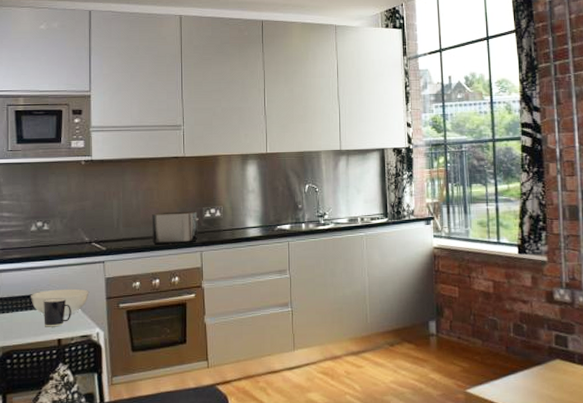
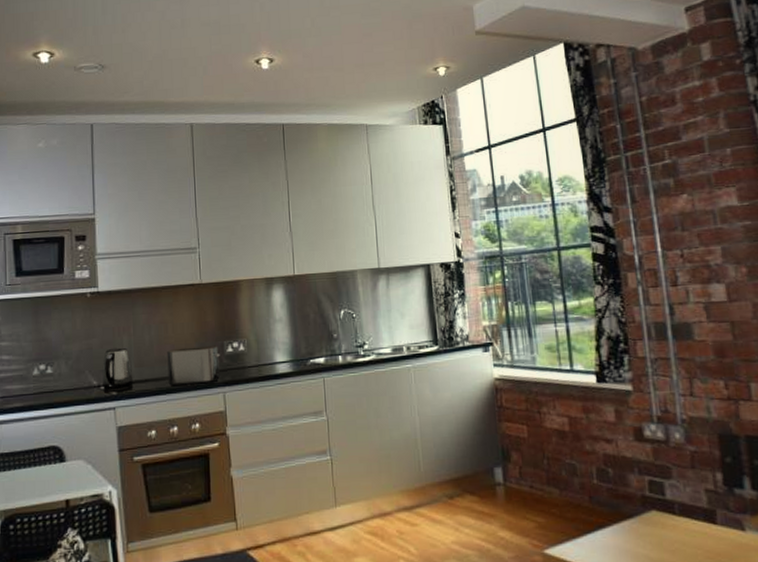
bowl: present [31,288,90,315] -> none [35,440,100,472]
mug: present [44,298,71,327] -> none [49,452,80,486]
kettle: none [94,209,121,249] -> present [102,347,134,393]

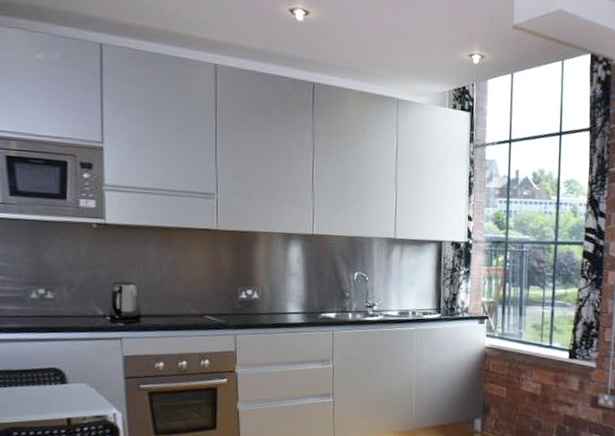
toaster: present [167,345,220,387] -> none [179,288,233,325]

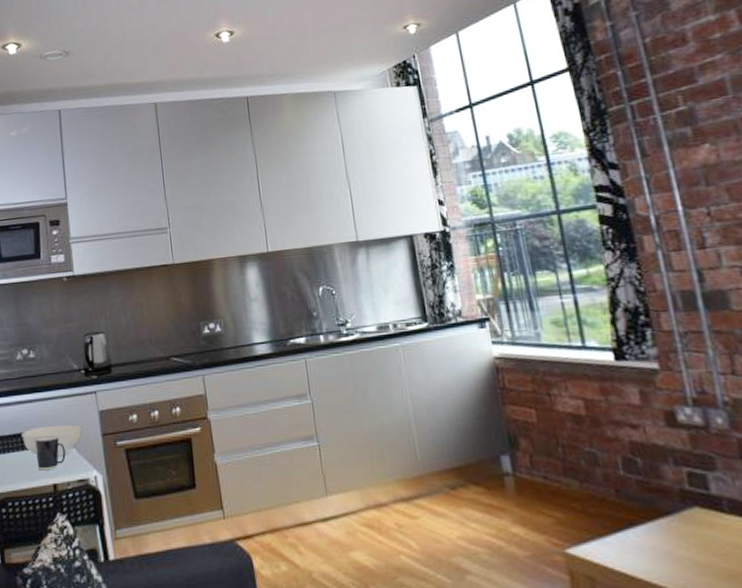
bowl: none [33,365,104,393] -> present [22,424,83,456]
mug: none [49,374,83,405] -> present [35,436,66,471]

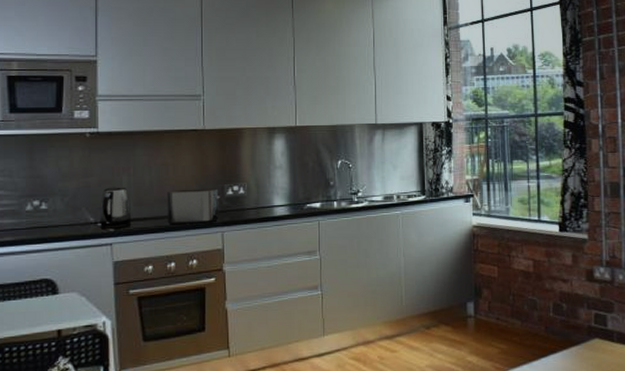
bowl: present [22,424,83,456] -> none [26,274,95,304]
mug: present [35,436,66,471] -> none [41,284,73,317]
toaster: none [144,327,198,370] -> present [167,188,220,225]

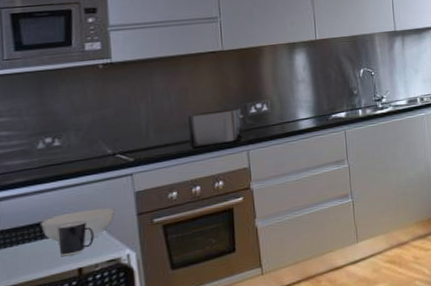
bowl: none [26,274,95,304] -> present [41,208,116,243]
mug: none [41,284,73,317] -> present [58,221,94,257]
kettle: present [100,187,132,230] -> none [117,115,153,161]

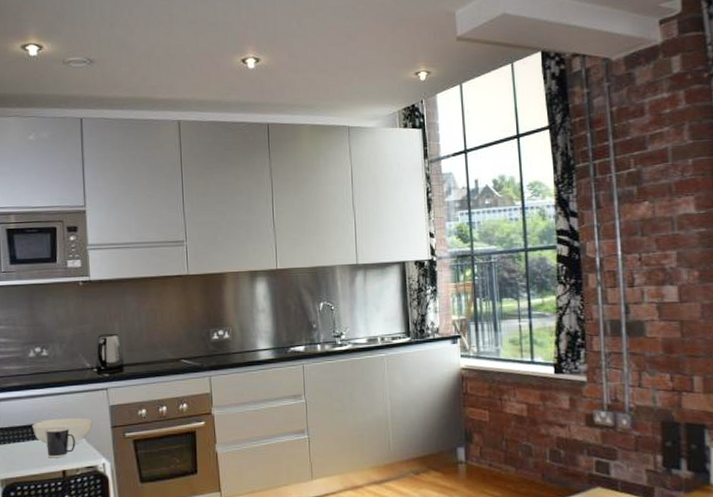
kettle: none [117,115,153,161] -> present [95,333,125,375]
toaster: present [188,107,243,149] -> none [156,333,206,370]

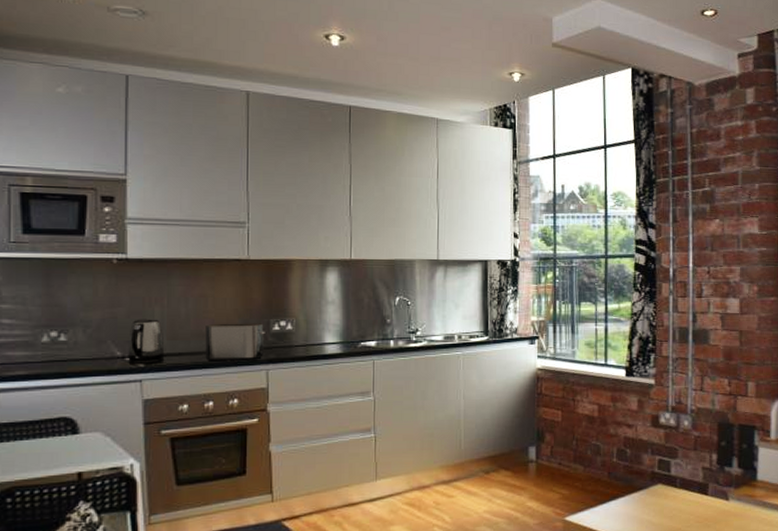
bowl: present [32,417,94,446] -> none [41,412,122,444]
mug: present [46,427,75,458] -> none [58,423,96,459]
toaster: none [156,333,206,370] -> present [205,323,265,362]

